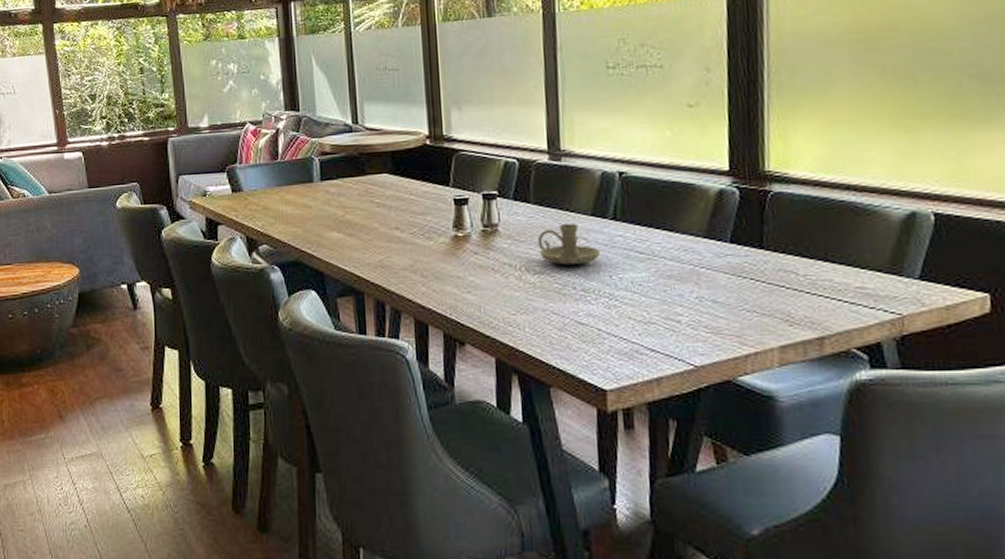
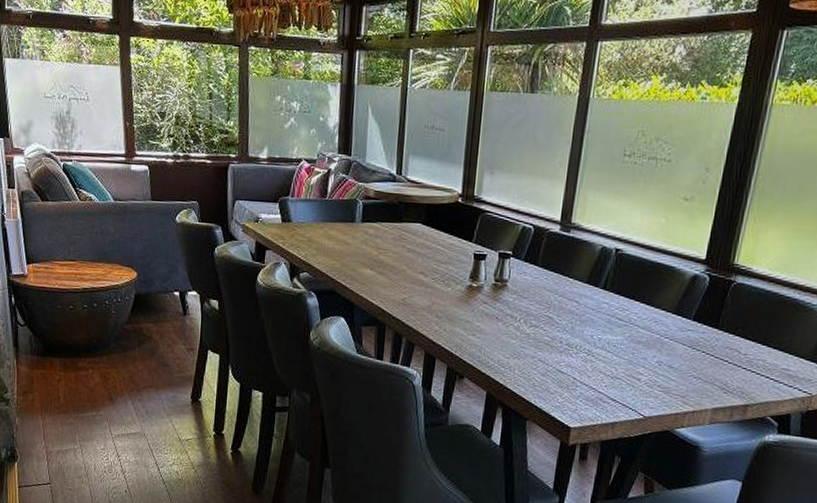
candle holder: present [538,223,601,266] -> none [538,287,588,323]

